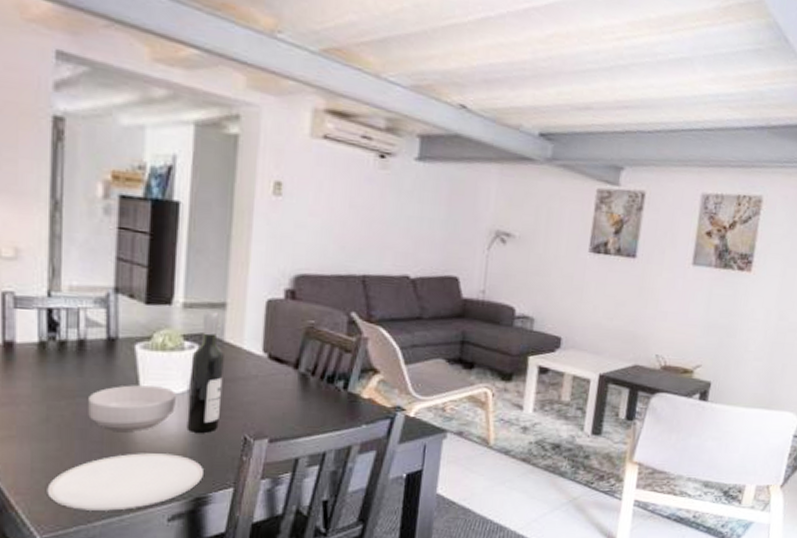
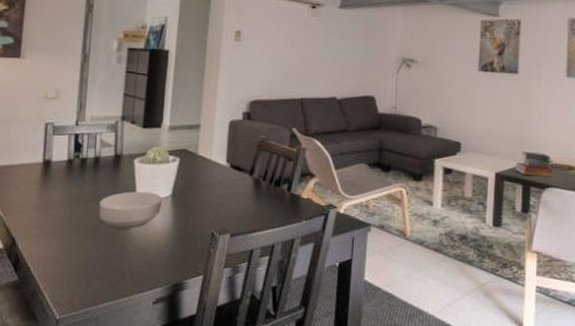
plate: present [47,453,203,511] -> none [66,246,181,295]
bottle: present [186,311,224,433] -> none [169,132,198,229]
books: none [623,350,665,381] -> present [515,151,552,177]

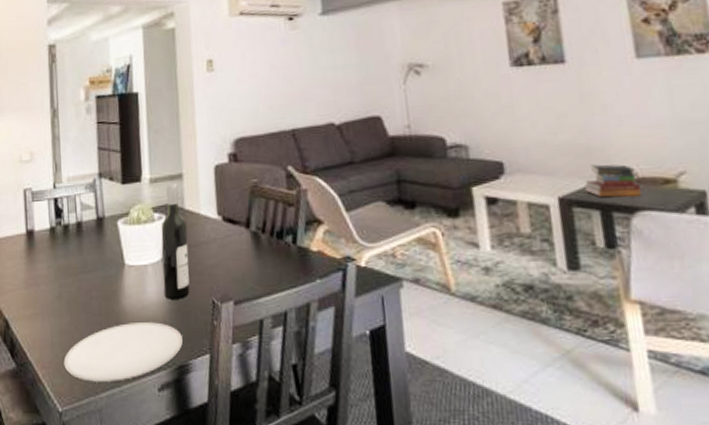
plate: none [66,246,181,295] -> present [63,322,183,382]
bowl: present [99,191,162,229] -> none [88,257,153,303]
bottle: none [169,132,198,229] -> present [161,183,190,299]

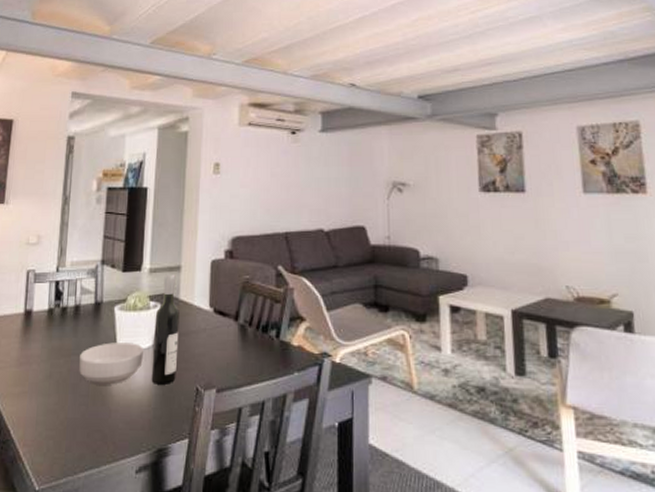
plate: present [63,322,183,382] -> none [46,405,164,462]
bowl: none [88,257,153,303] -> present [79,342,143,385]
books: present [585,164,641,198] -> none [534,283,581,313]

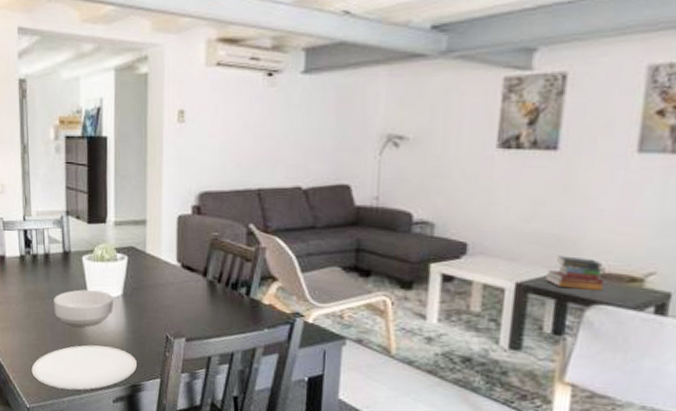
plate: none [46,405,164,462] -> present [31,345,137,391]
bottle: present [151,274,180,384] -> none [122,228,147,331]
books: none [534,283,581,313] -> present [546,255,604,291]

